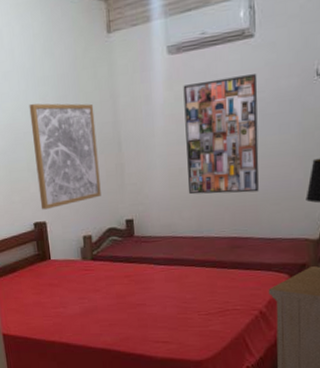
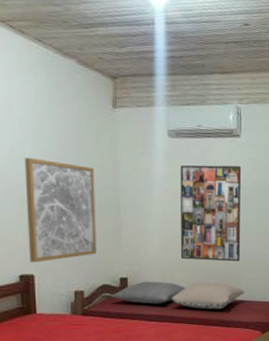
pillow: none [117,221,195,247] -> present [110,281,185,304]
pillow: none [180,218,266,251] -> present [171,282,245,310]

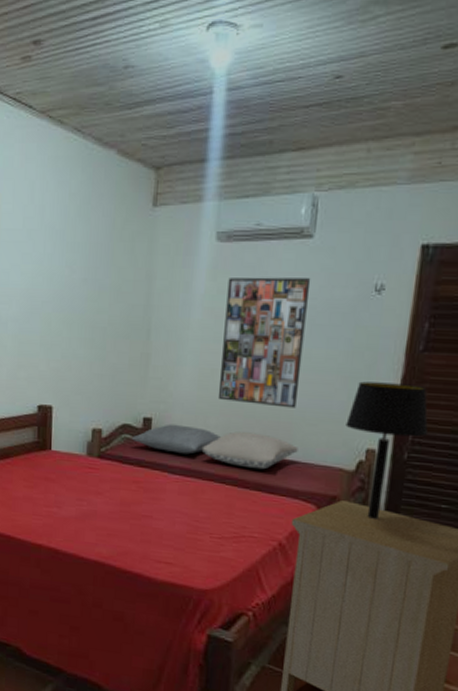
wall art: present [24,157,97,263] -> none [48,270,126,393]

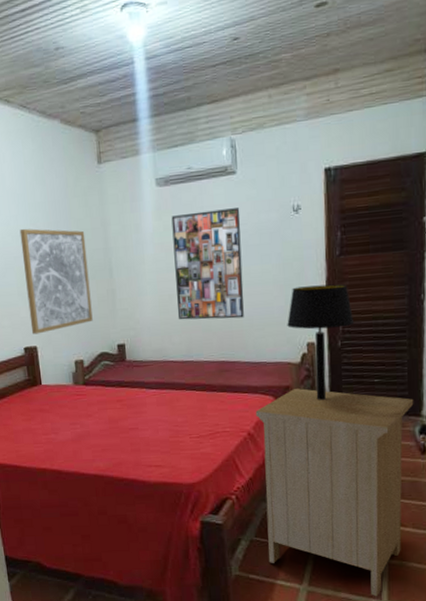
wall art: none [48,270,126,393] -> present [19,228,93,335]
pillow: present [131,424,220,455] -> none [109,346,185,371]
pillow: present [201,431,298,470] -> none [171,343,252,374]

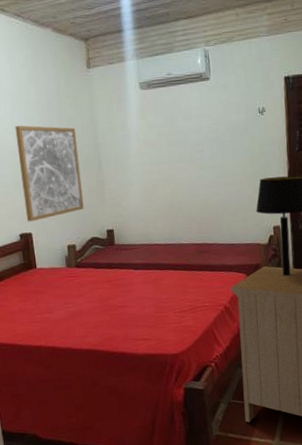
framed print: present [171,208,244,320] -> none [154,109,219,208]

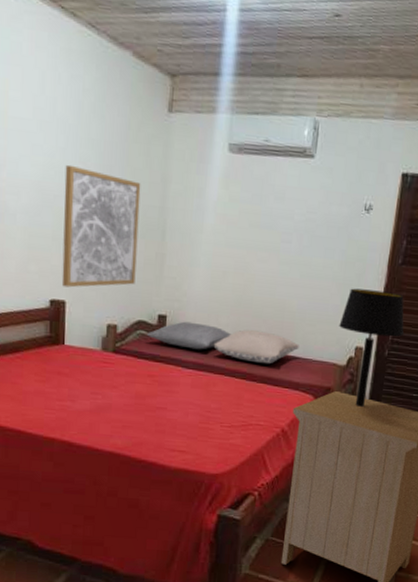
pillow: none [99,230,168,253] -> present [146,321,231,350]
pillow: none [155,227,226,255] -> present [213,330,299,364]

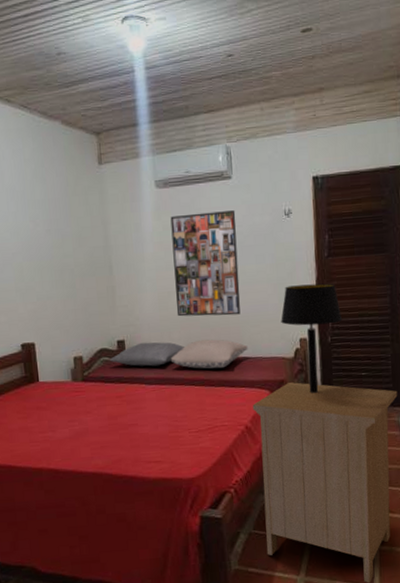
wall art: present [61,164,141,288] -> none [18,225,93,331]
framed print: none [228,187,312,310] -> present [170,210,241,317]

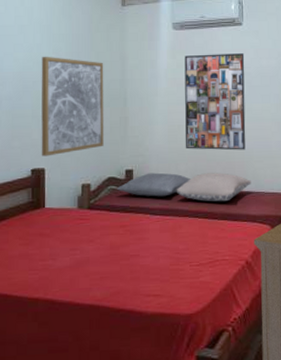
wall art: none [18,225,93,331] -> present [41,56,104,157]

